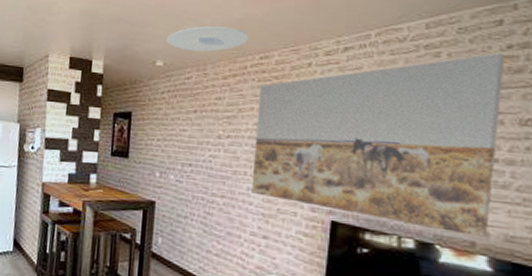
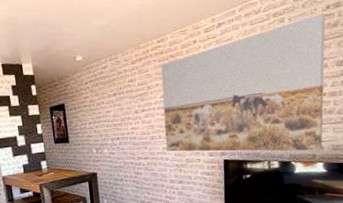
ceiling light: present [167,26,249,52] -> none [81,18,147,44]

